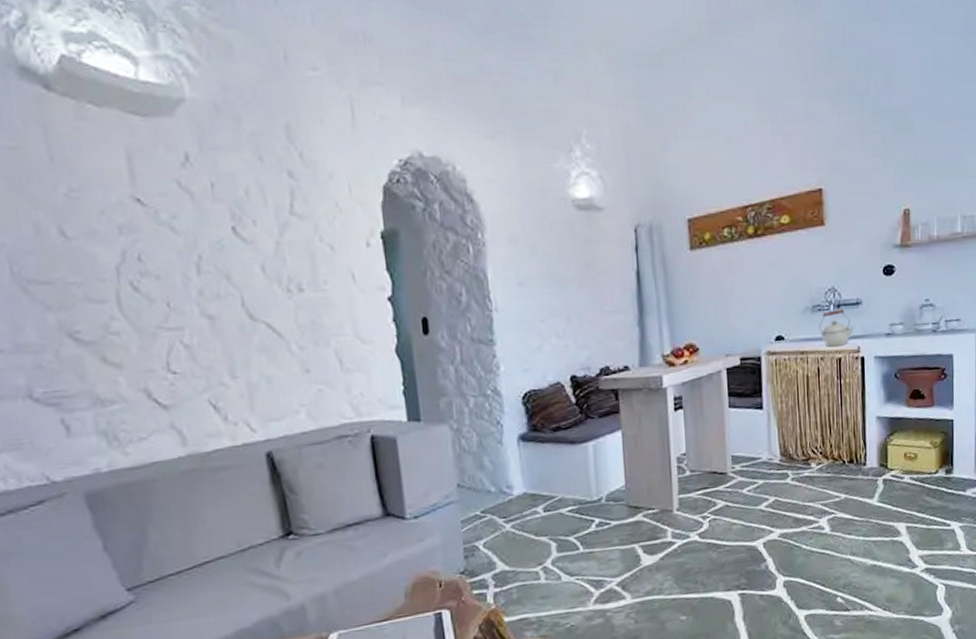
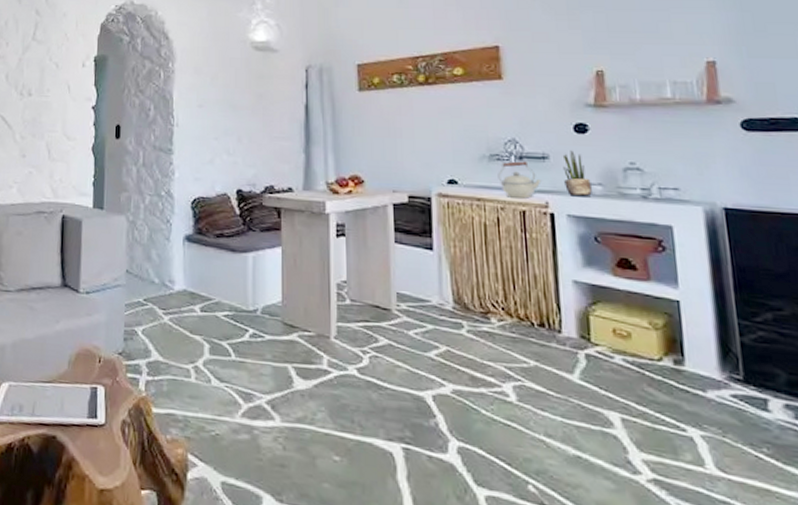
potted plant: none [873,293,895,338] -> present [562,150,592,197]

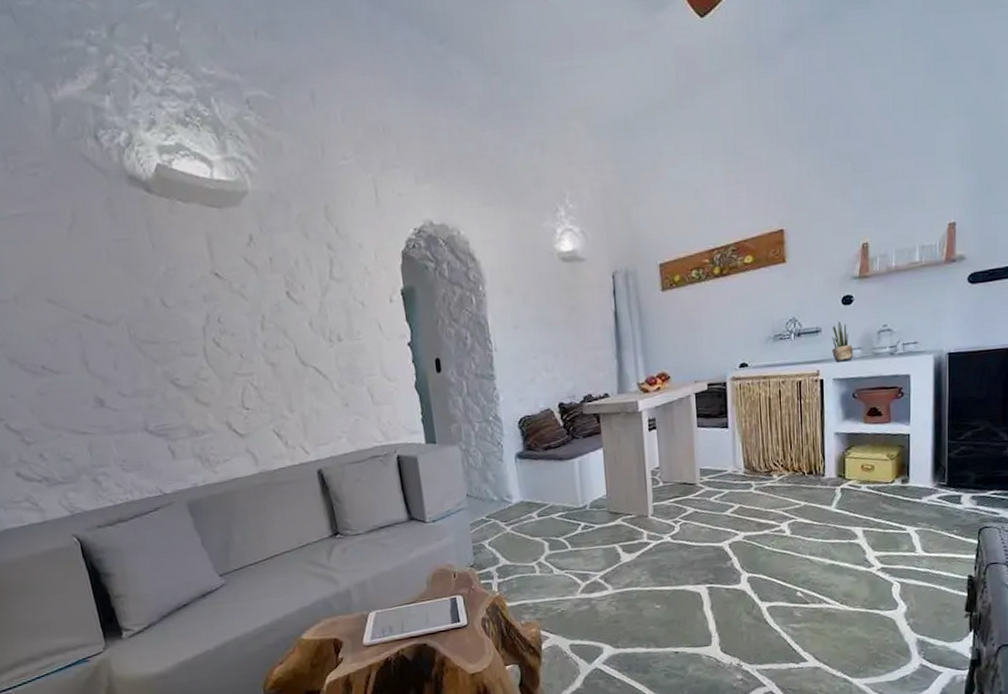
kettle: present [498,161,542,199] -> none [780,337,815,372]

